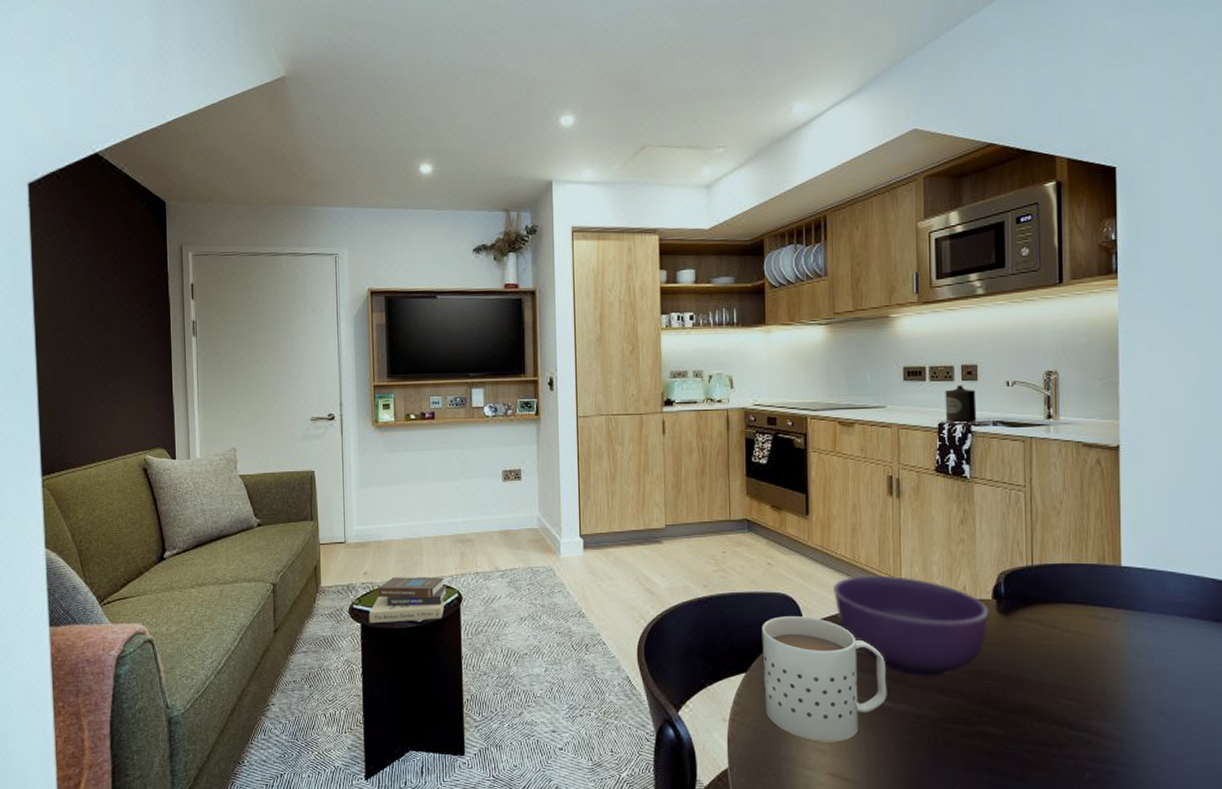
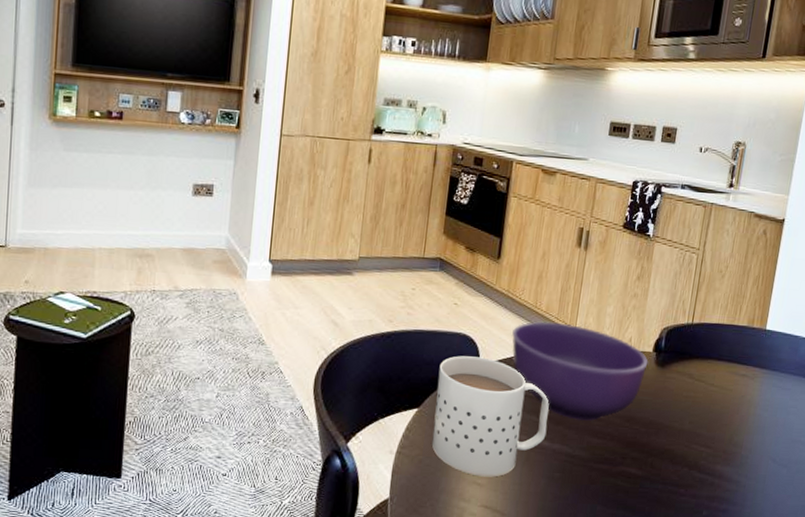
books: present [369,577,447,624] -> none [26,288,118,337]
canister: present [945,385,977,423] -> none [640,146,672,184]

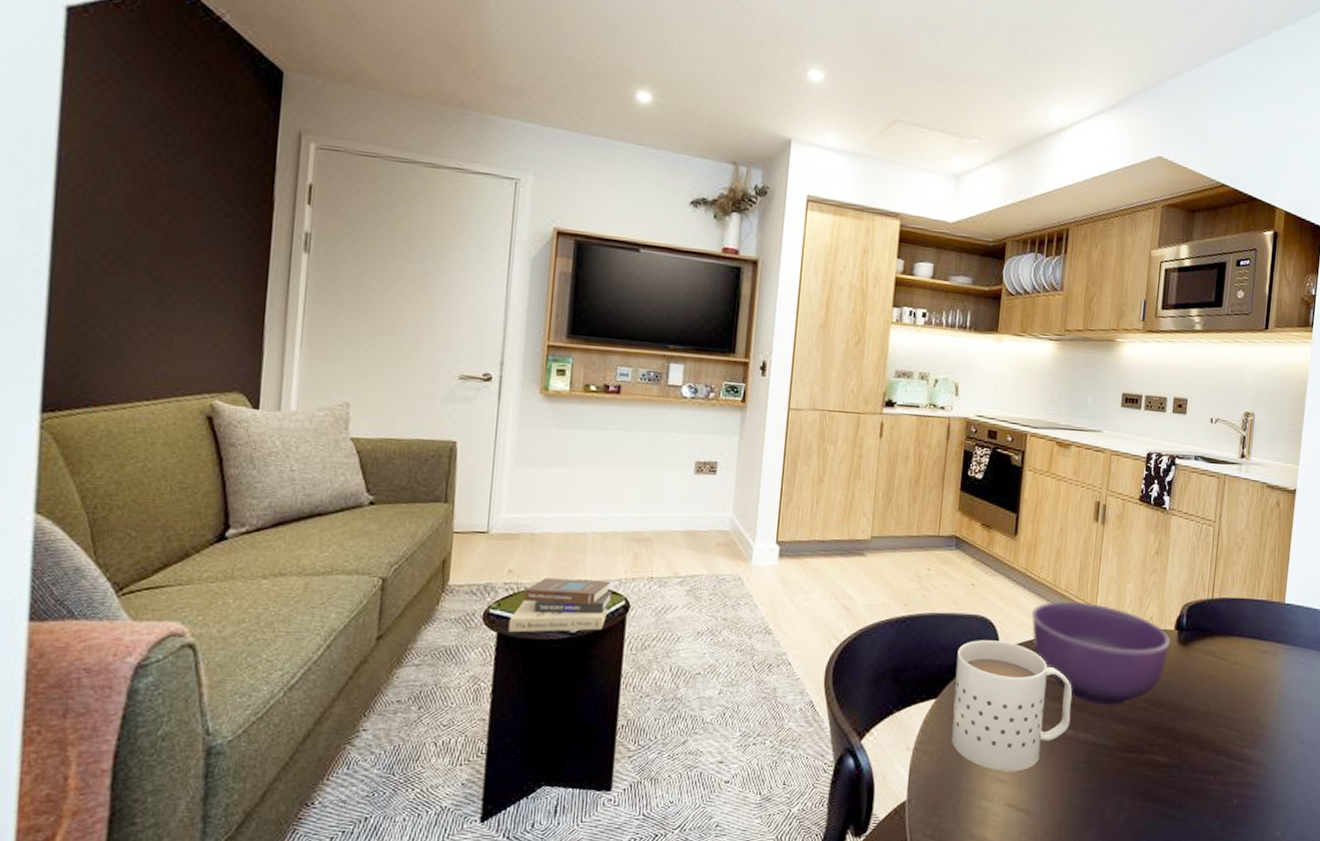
books: none [26,288,118,337] -> present [508,578,612,633]

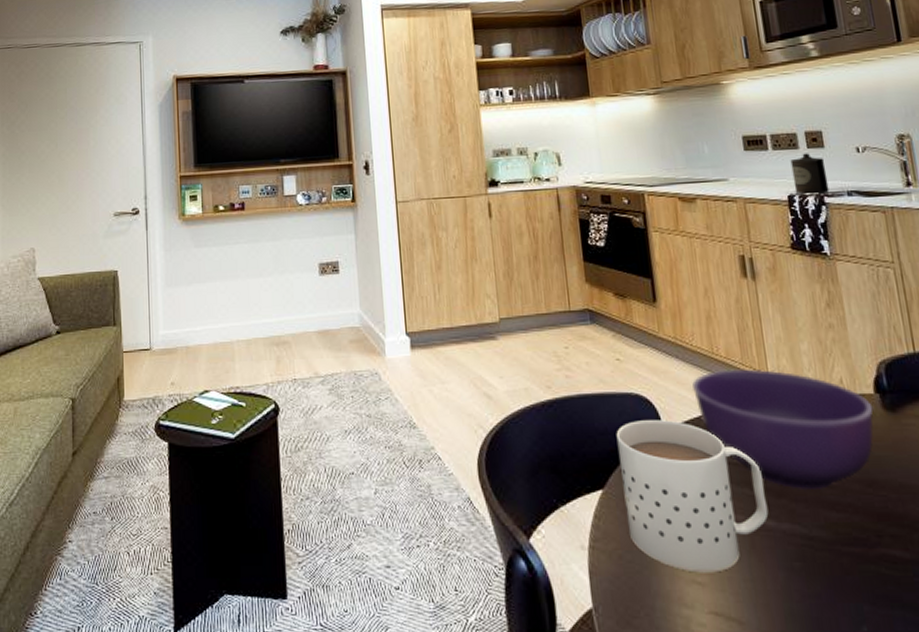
books: present [508,578,612,633] -> none [176,386,262,442]
canister: none [1154,417,1184,455] -> present [790,153,830,194]

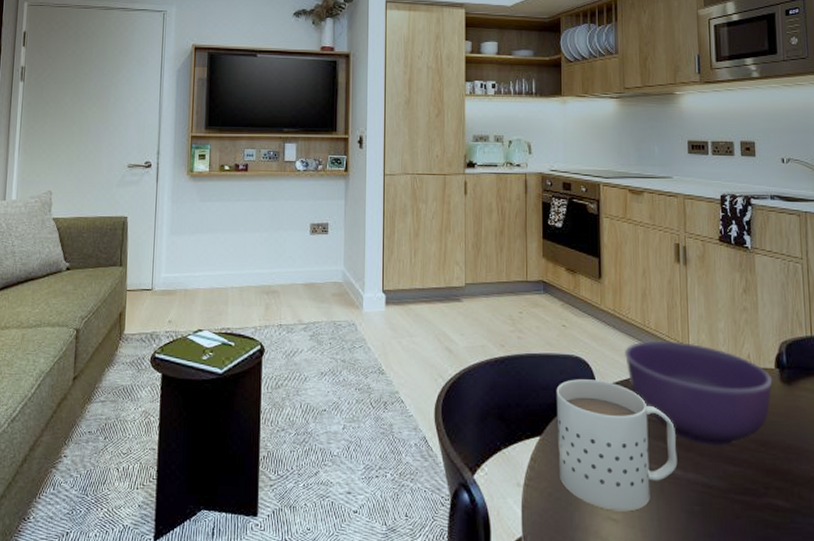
canister: present [790,153,830,194] -> none [726,160,756,196]

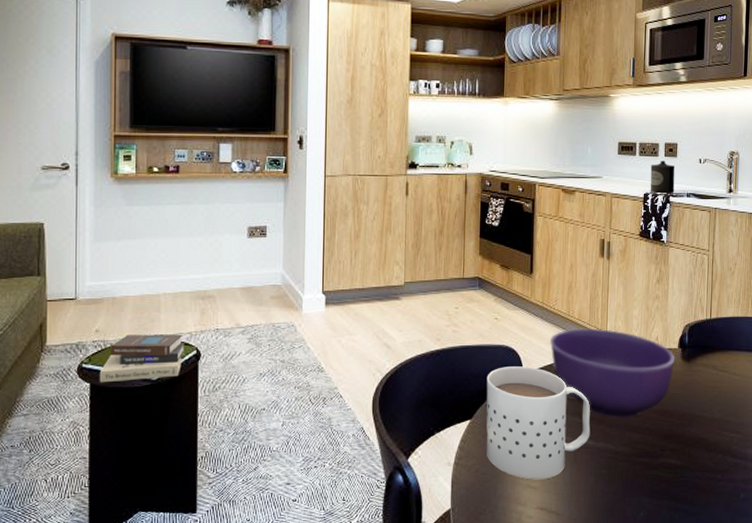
books: none [170,327,250,374] -> present [99,334,185,383]
canister: none [726,160,756,196] -> present [650,160,675,194]

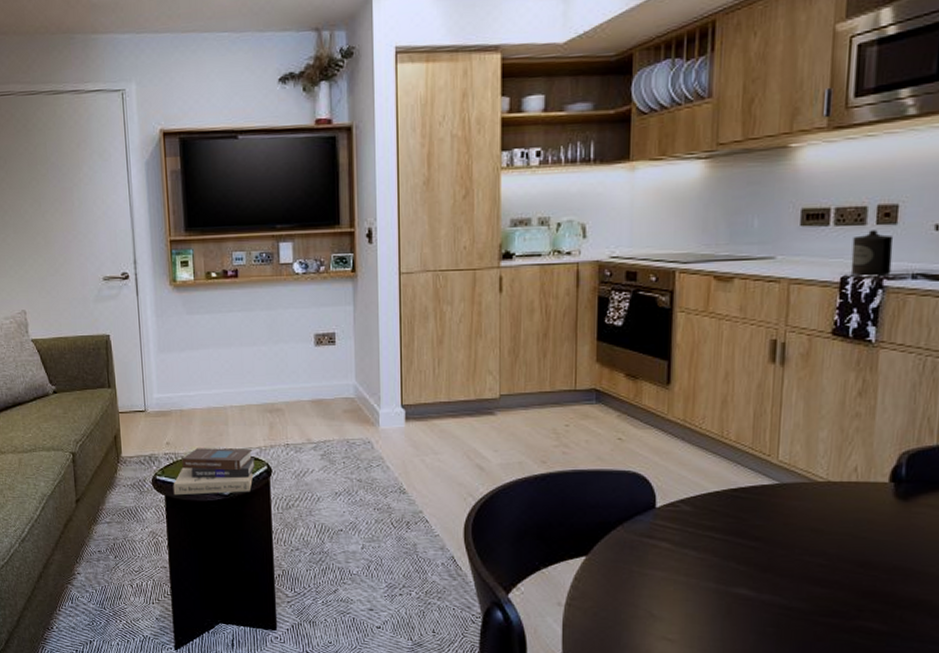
mug: present [486,366,590,480] -> none [606,496,751,632]
bowl: present [549,328,675,419] -> none [693,453,884,568]

